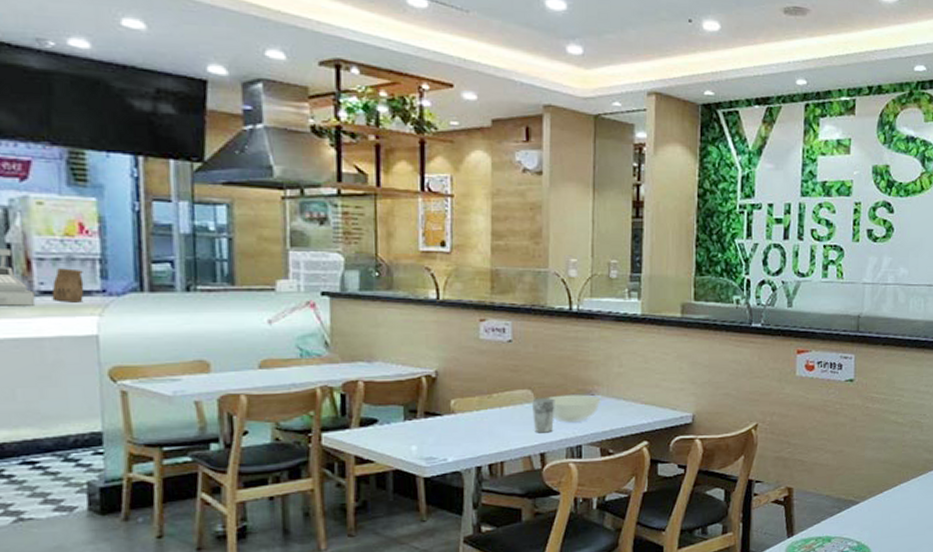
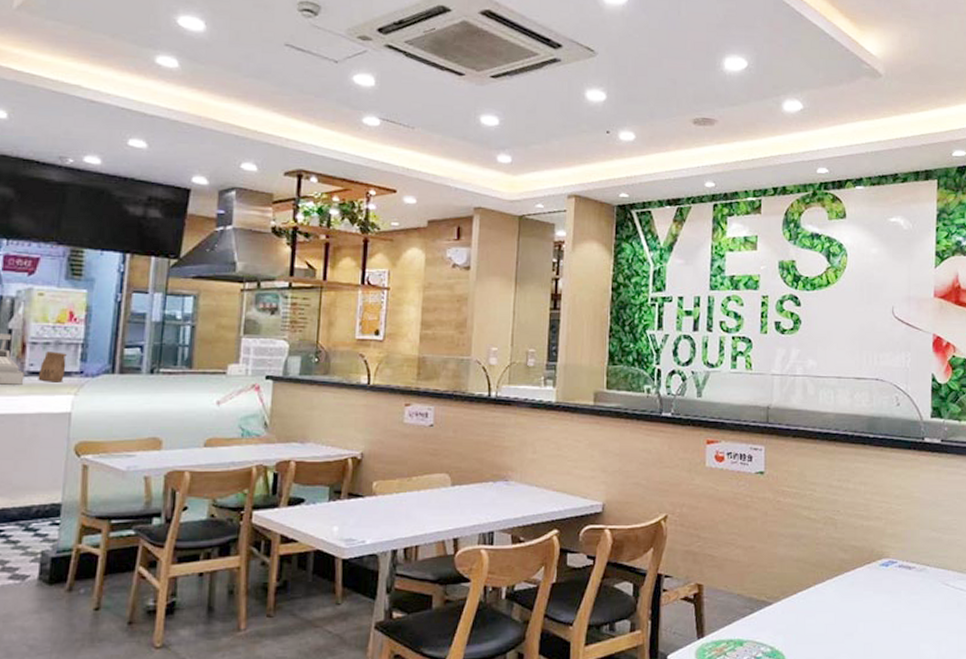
cup: present [532,398,556,433] -> none [448,483,472,518]
bowl: present [547,394,600,423] -> none [462,480,513,508]

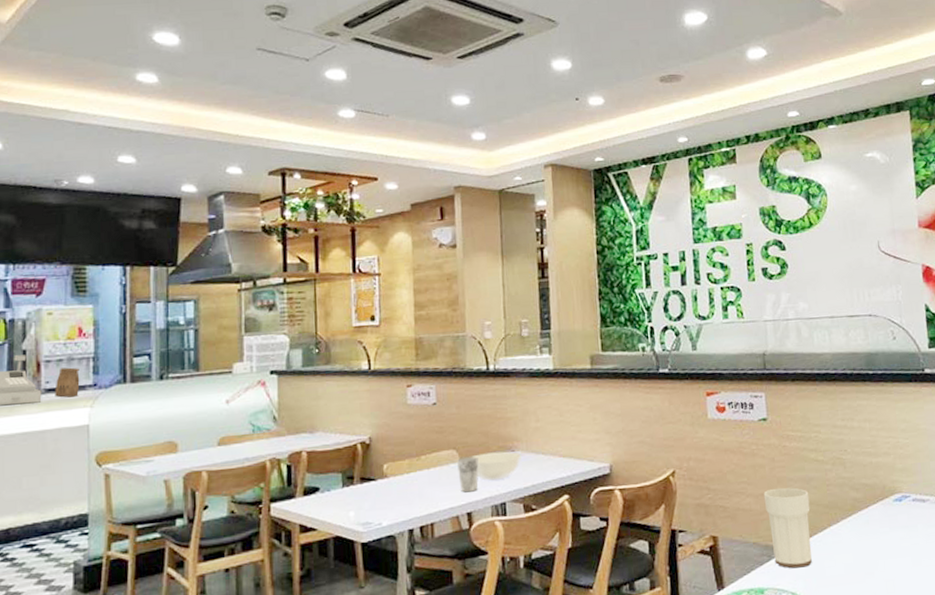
cup: none [448,483,472,518] -> present [457,457,480,493]
bowl: none [462,480,513,508] -> present [470,451,520,481]
cup: none [752,542,798,623] -> present [763,487,812,568]

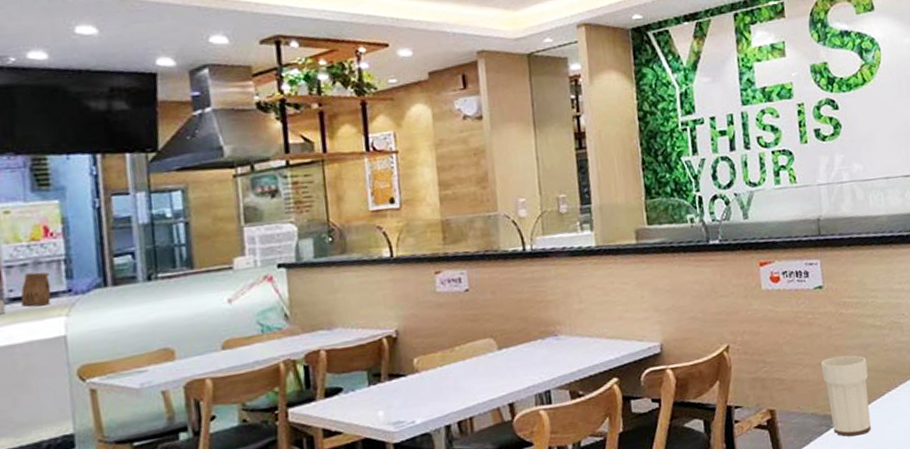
cup: present [457,457,480,493] -> none [495,344,520,383]
bowl: present [470,451,520,481] -> none [509,336,564,369]

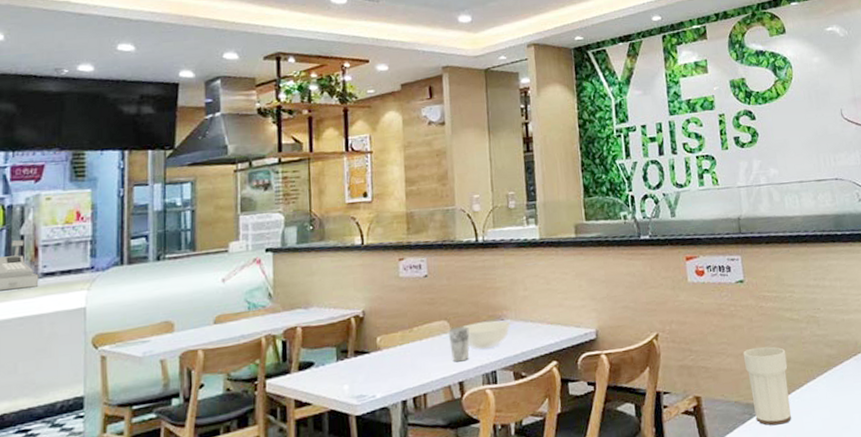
paper bag: present [20,272,51,307] -> none [52,251,77,281]
cup: none [495,344,520,383] -> present [449,326,470,362]
bowl: none [509,336,564,369] -> present [461,320,510,350]

